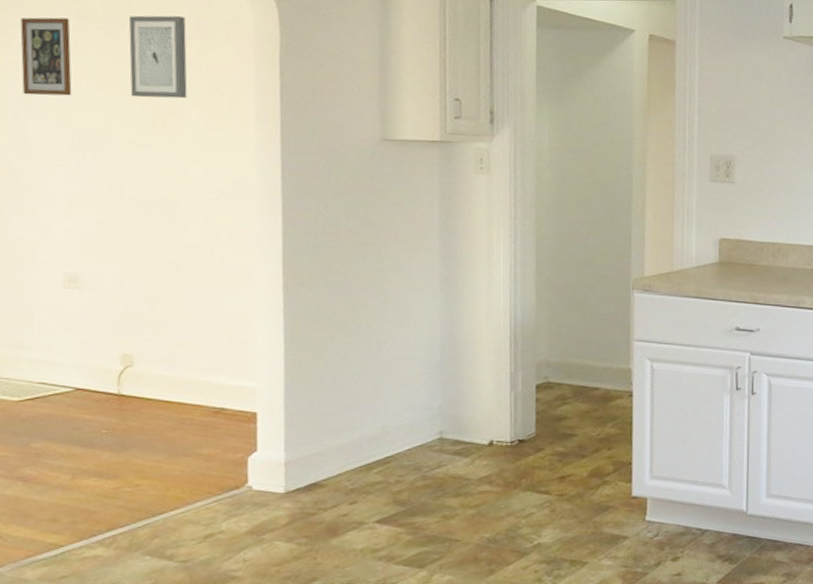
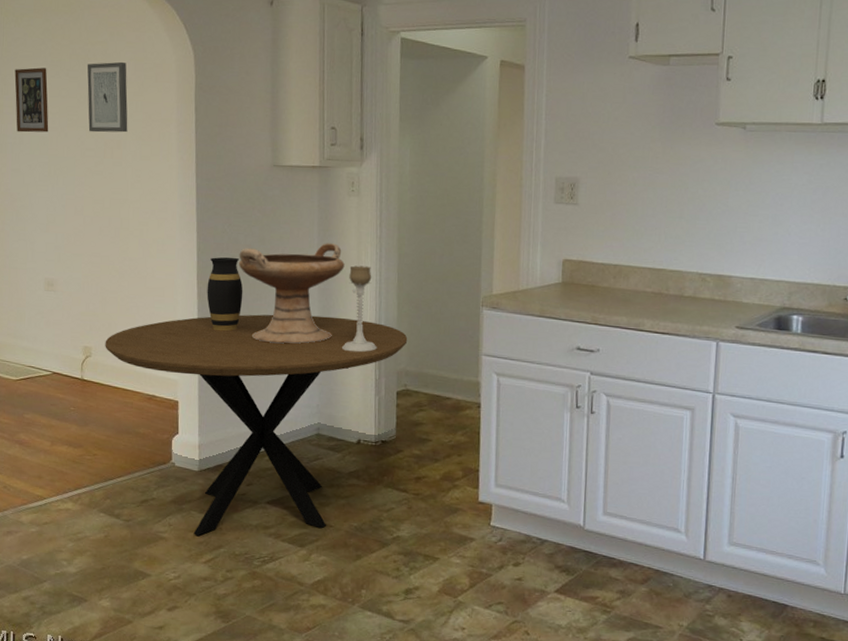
dining table: none [153,306,549,569] -> present [105,314,408,536]
vase: none [295,242,344,328] -> present [207,257,243,331]
decorative bowl: none [338,225,472,339] -> present [238,243,345,345]
candle holder: none [470,249,512,345] -> present [342,265,377,352]

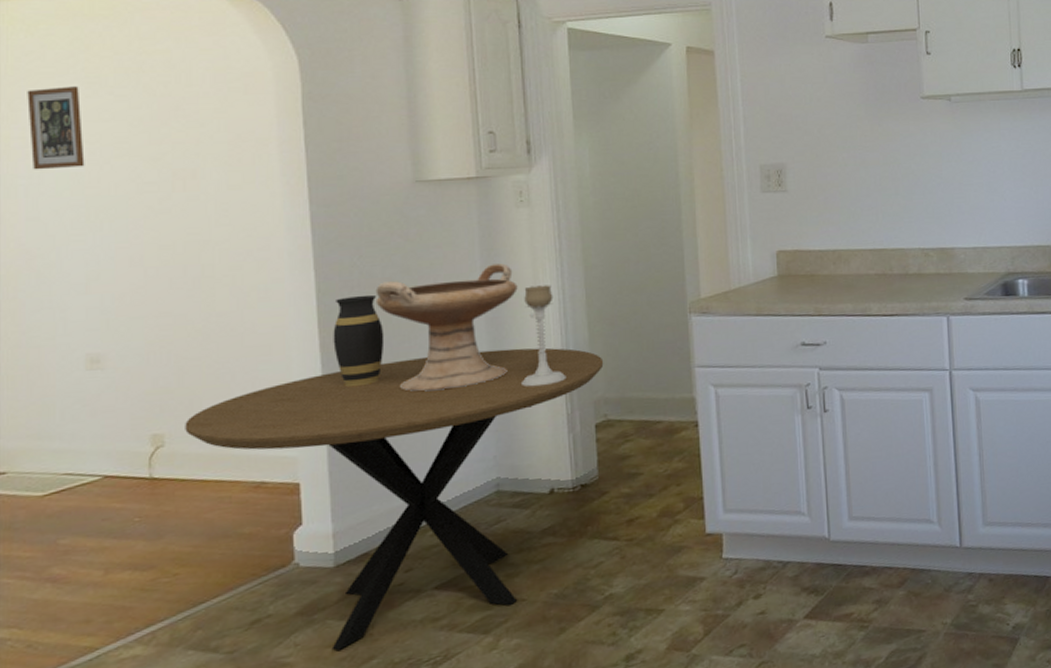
wall art: present [87,61,128,133] -> none [141,72,207,162]

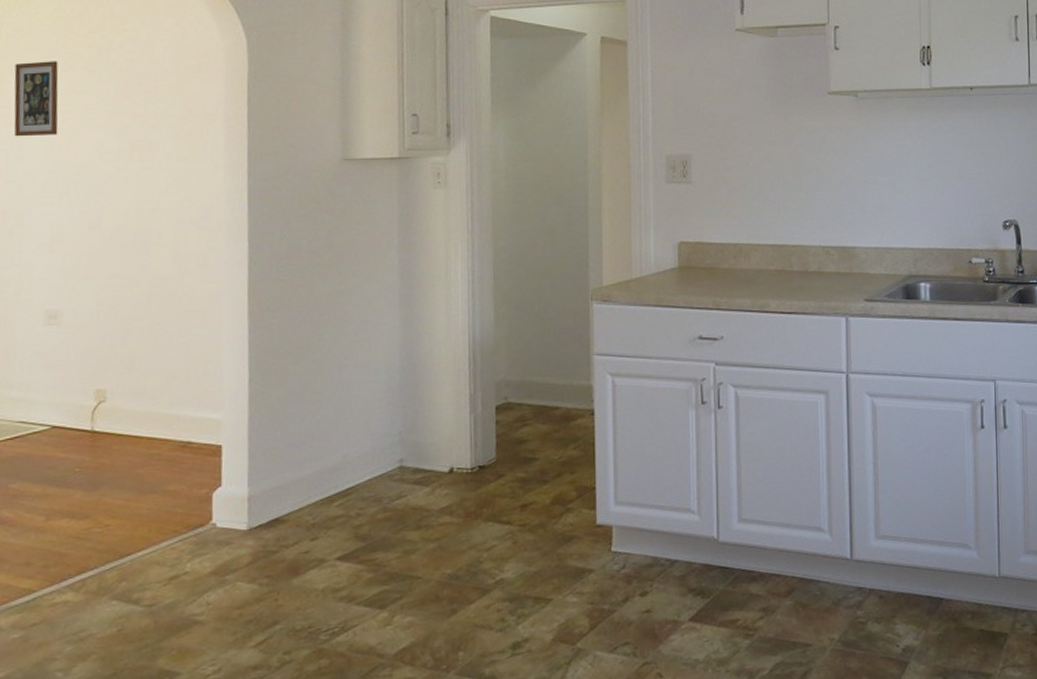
dining table: present [185,348,604,650] -> none [125,326,507,613]
vase: present [333,294,385,387] -> none [260,266,307,355]
decorative bowl: present [375,263,518,392] -> none [301,242,431,364]
candle holder: present [522,285,566,387] -> none [429,265,471,365]

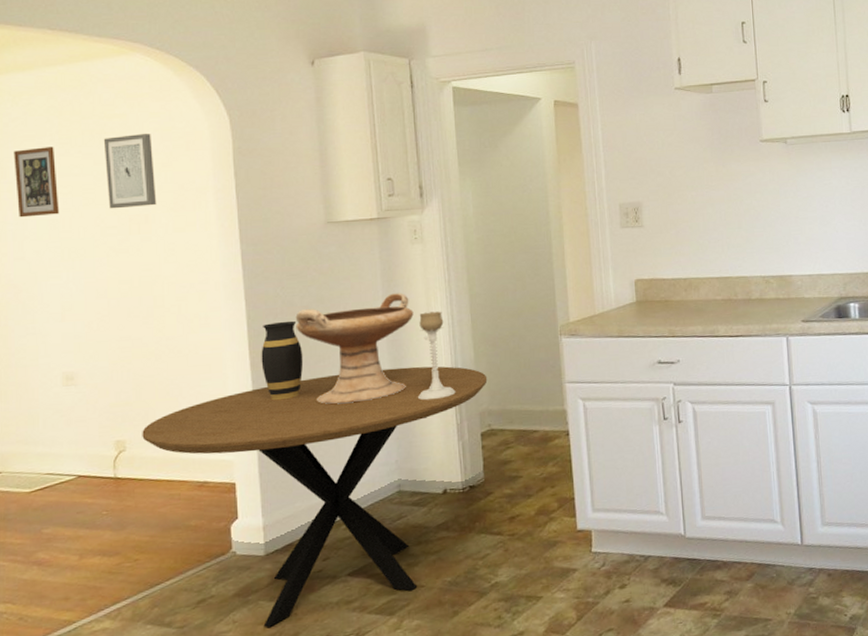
wall art: none [110,51,163,133] -> present [103,133,157,209]
dining table: none [125,326,507,613] -> present [142,366,488,627]
vase: none [260,266,307,355] -> present [261,320,304,401]
decorative bowl: none [301,242,431,364] -> present [295,293,414,405]
candle holder: none [429,265,471,365] -> present [418,311,456,400]

